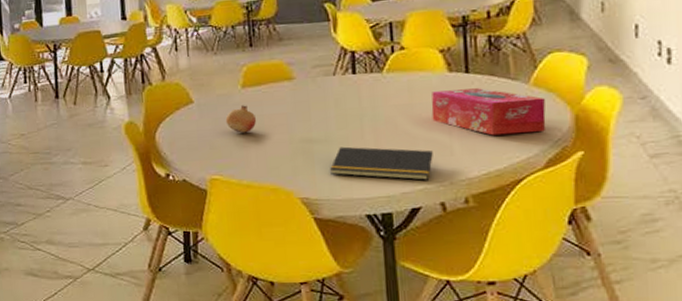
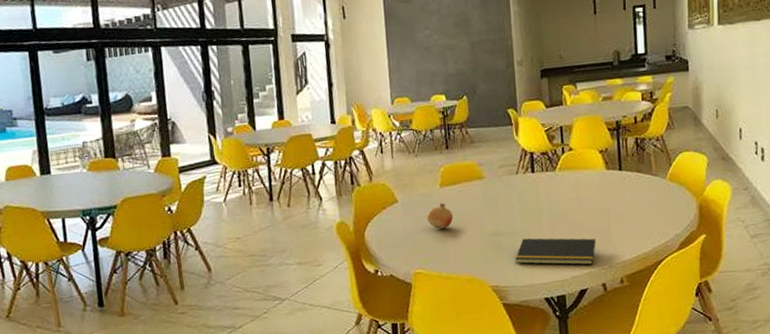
tissue box: present [431,88,546,136] -> none [594,183,679,224]

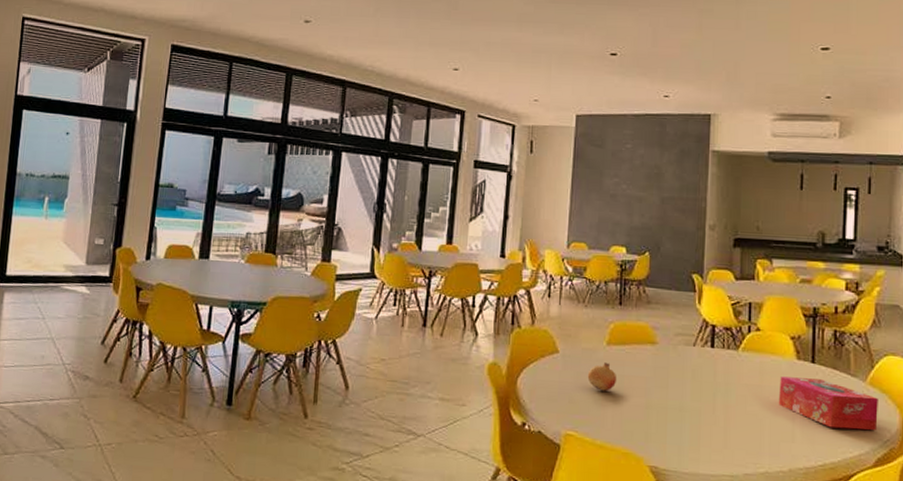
notepad: present [515,238,596,265] -> none [681,419,776,464]
tissue box: none [594,183,679,224] -> present [778,376,878,431]

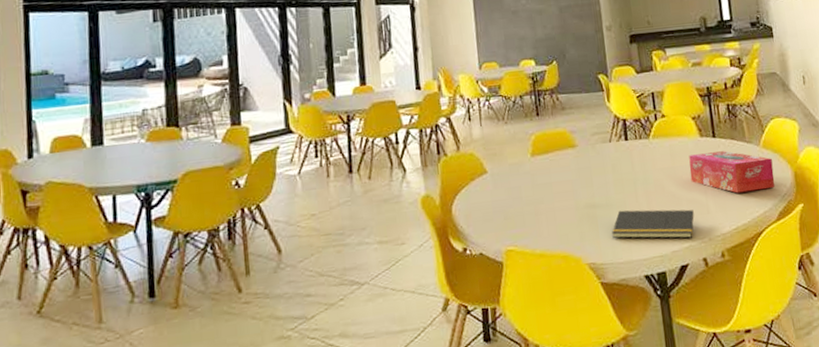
fruit: present [587,362,617,391] -> none [517,173,546,202]
notepad: none [681,419,776,464] -> present [612,209,694,239]

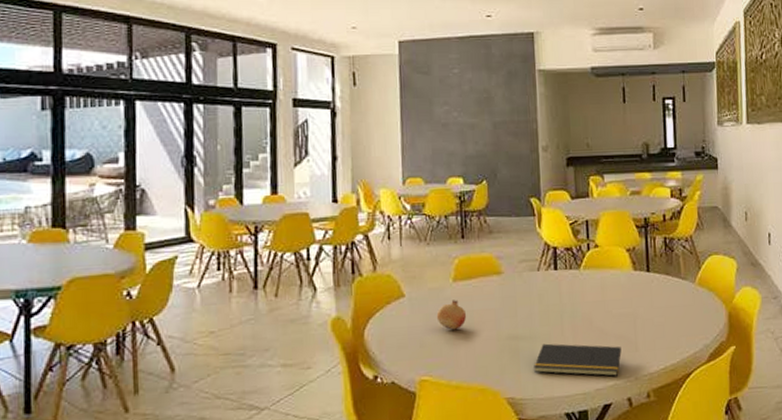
fruit: none [517,173,546,202] -> present [436,300,467,330]
tissue box: present [689,151,775,193] -> none [620,286,708,332]

